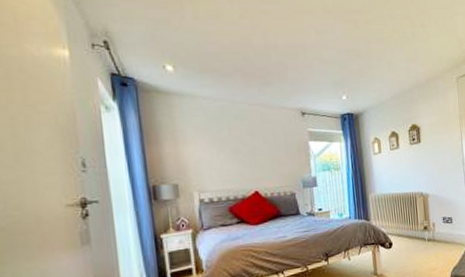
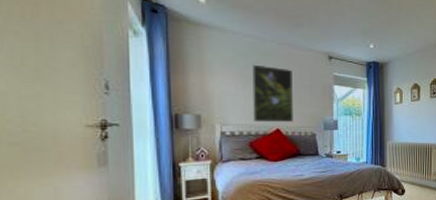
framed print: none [225,127,271,186] -> present [252,64,293,123]

